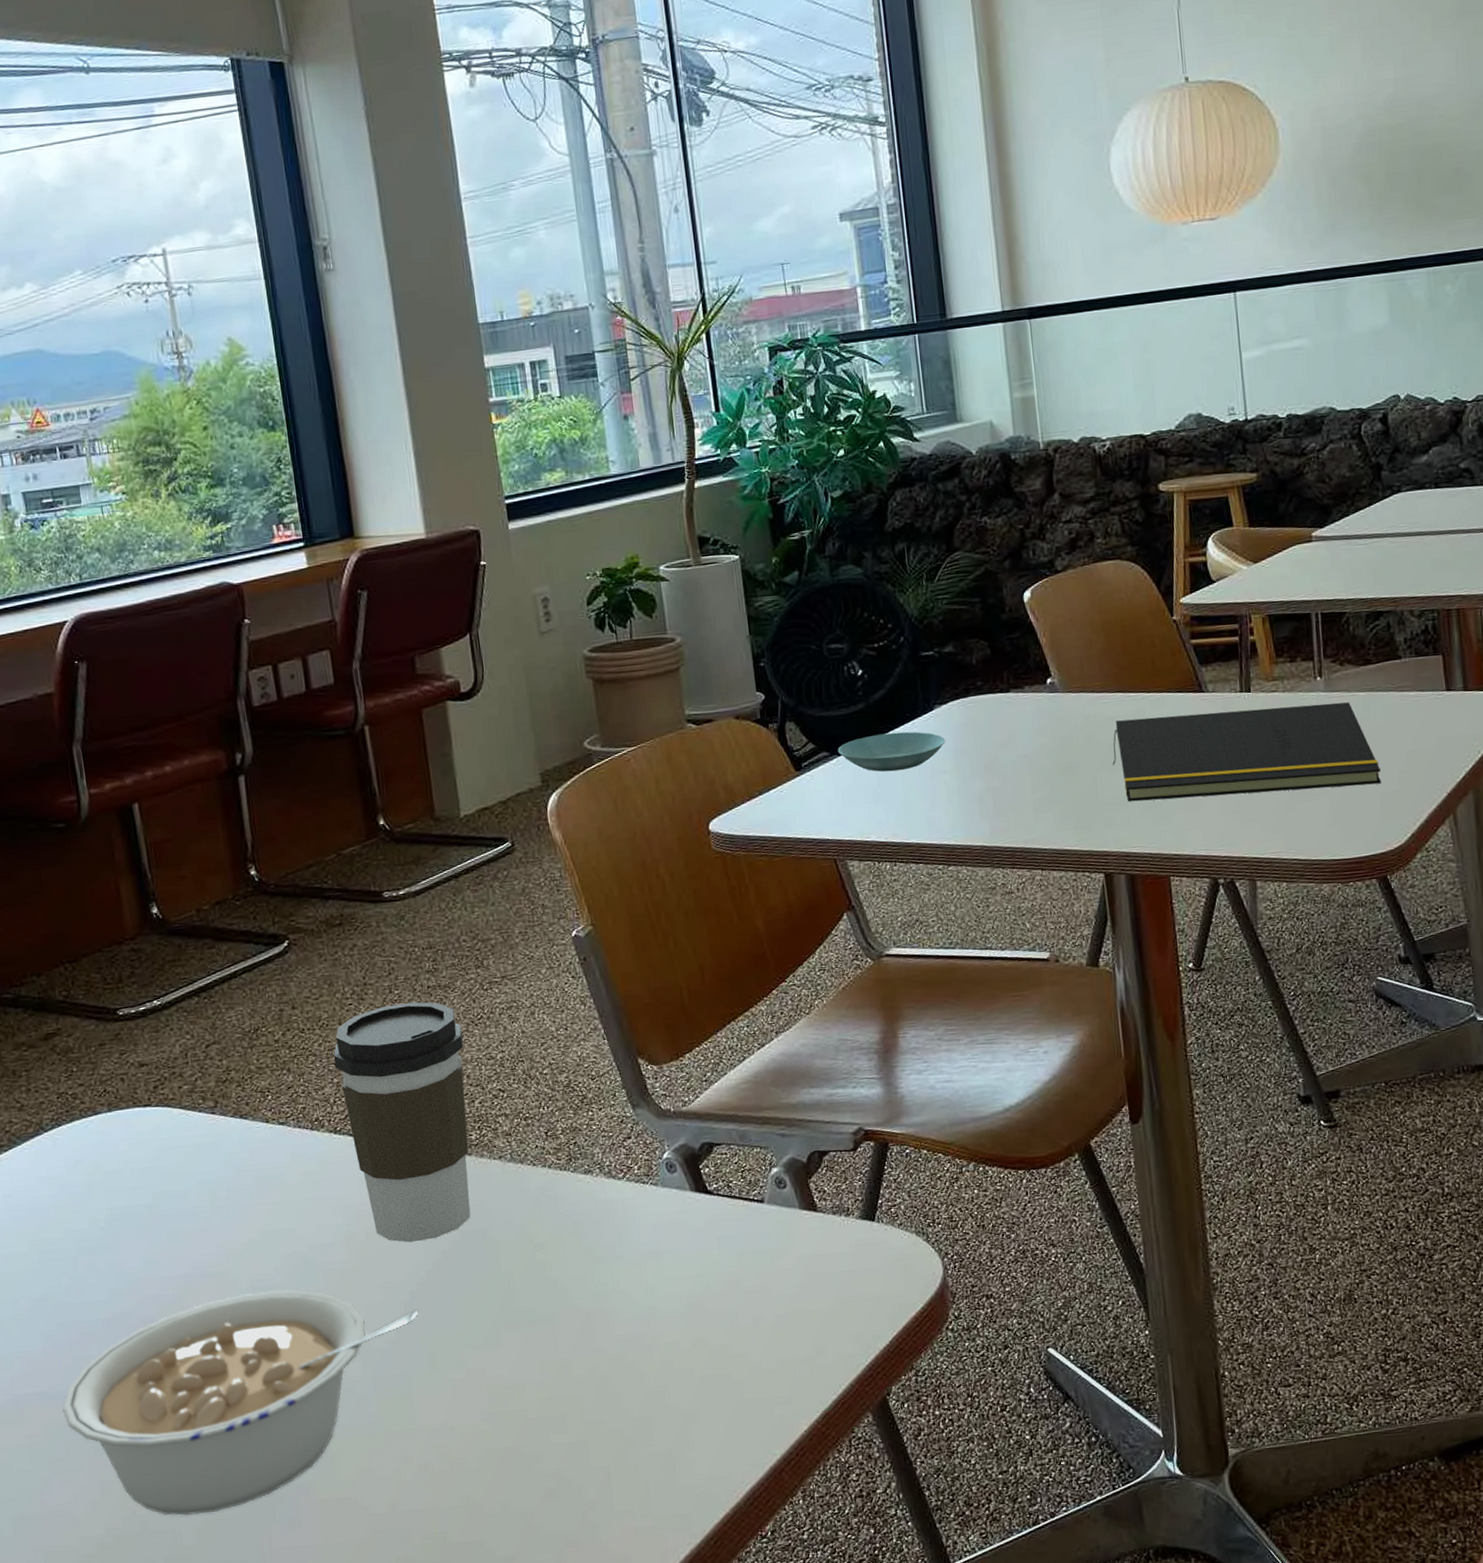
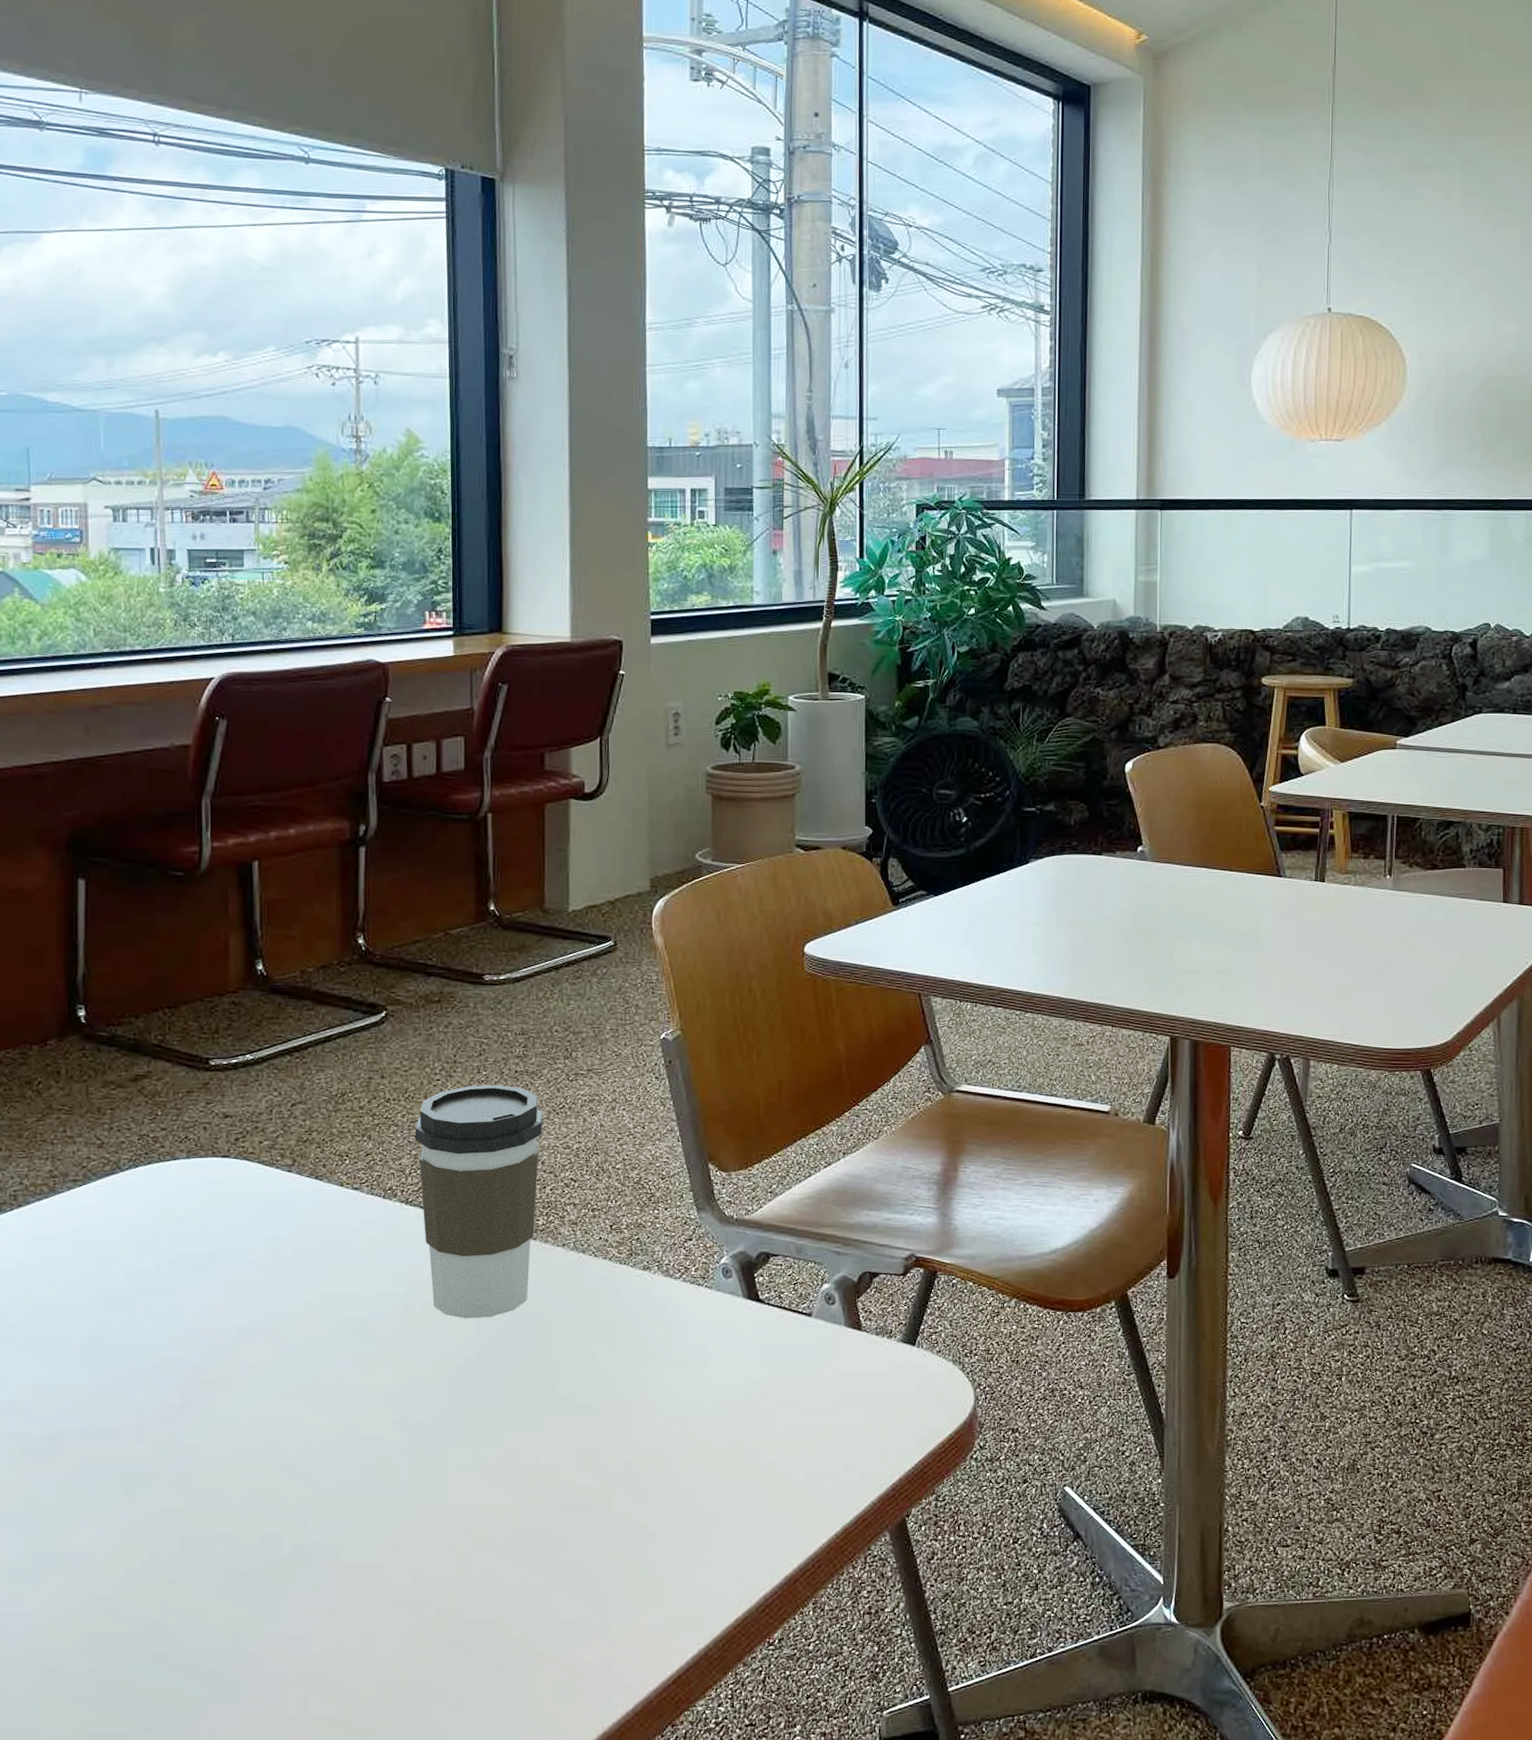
legume: present [62,1290,419,1516] -> none [99,1352,465,1568]
saucer: present [837,731,946,772] -> none [934,880,1037,917]
notepad: present [1113,702,1381,802] -> none [1190,894,1435,982]

